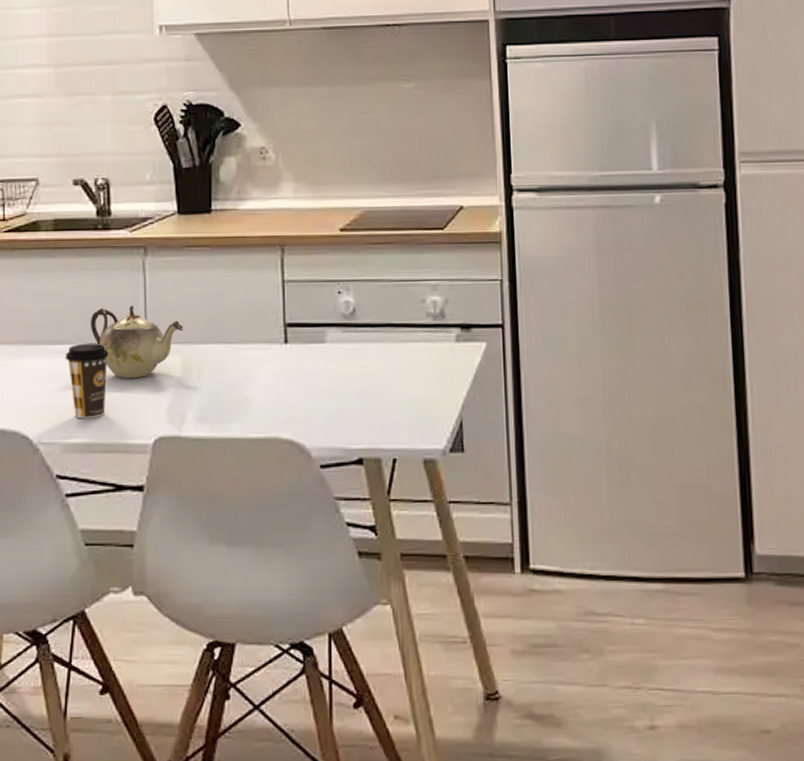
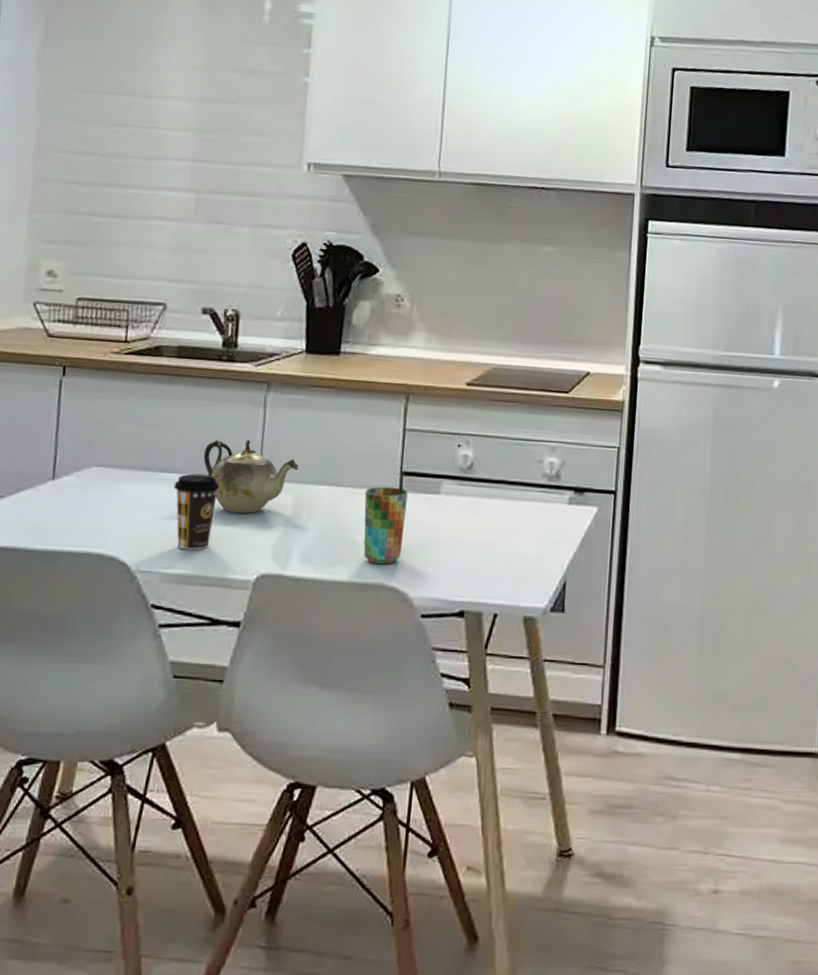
cup: none [251,340,294,419] -> present [363,486,408,565]

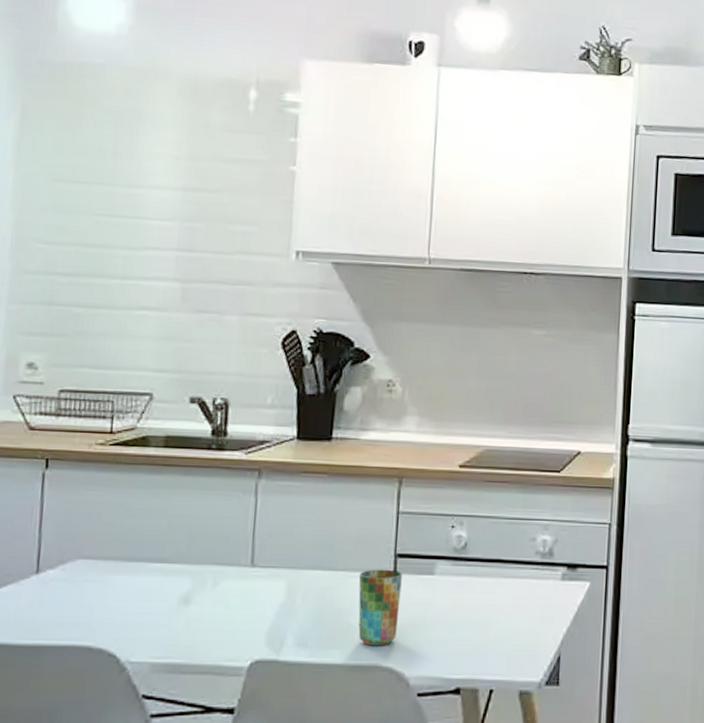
coffee cup: present [173,473,221,551] -> none [163,563,212,639]
teapot: present [203,439,299,513] -> none [193,527,292,600]

